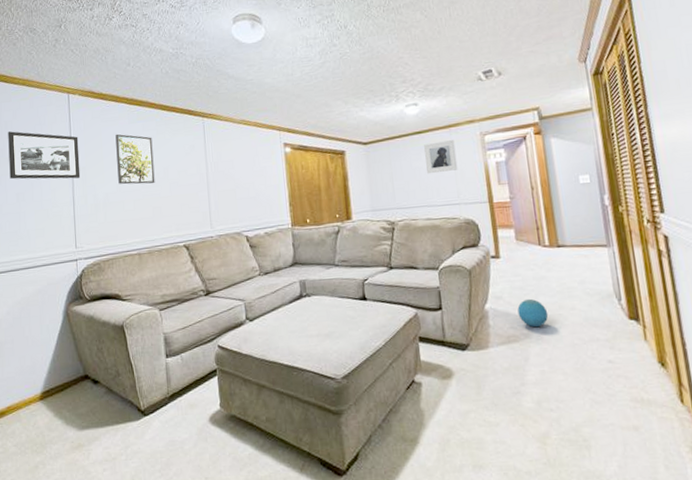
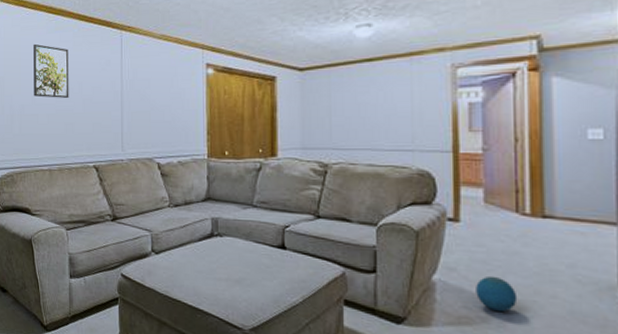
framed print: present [424,140,458,174] -> none [375,71,416,112]

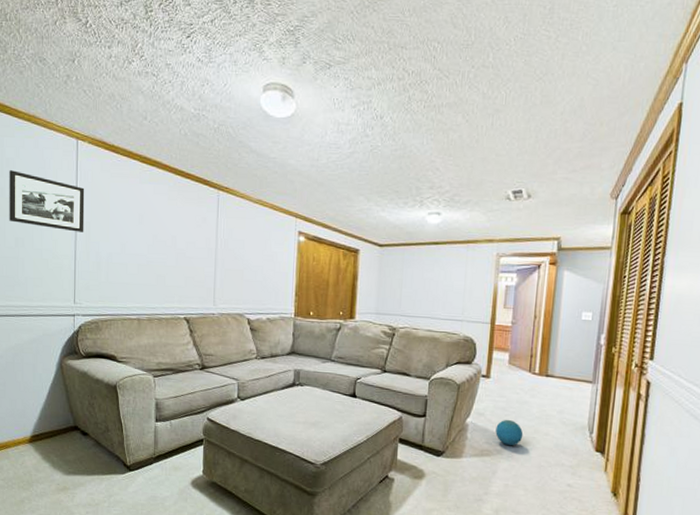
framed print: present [33,43,69,98] -> none [123,192,163,250]

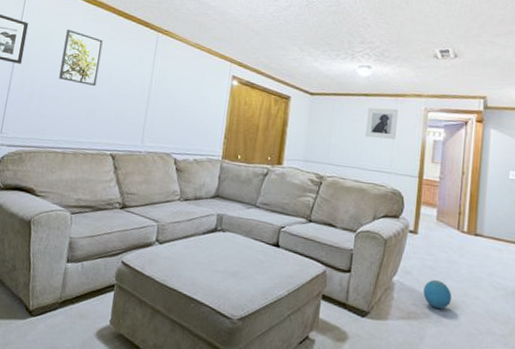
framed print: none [123,192,163,250] -> present [59,29,103,86]
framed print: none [437,255,470,287] -> present [366,107,399,140]

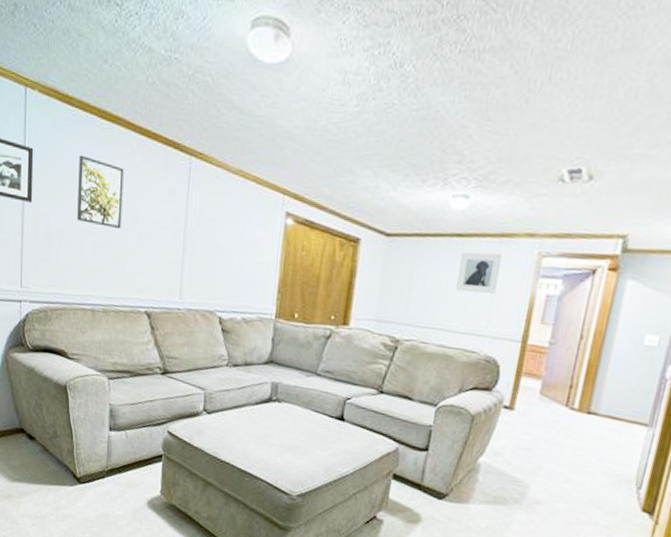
ball: present [423,279,452,310] -> none [514,462,550,496]

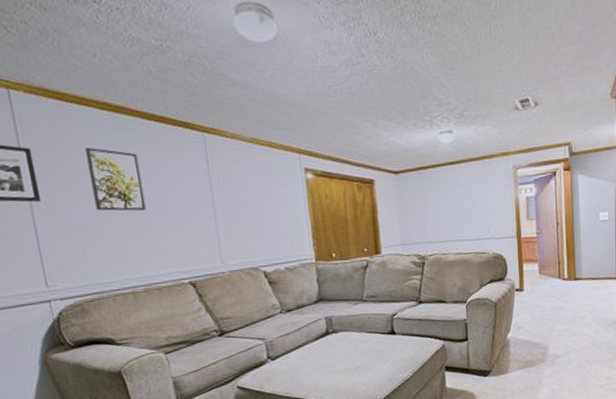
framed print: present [456,252,503,294] -> none [457,172,490,208]

